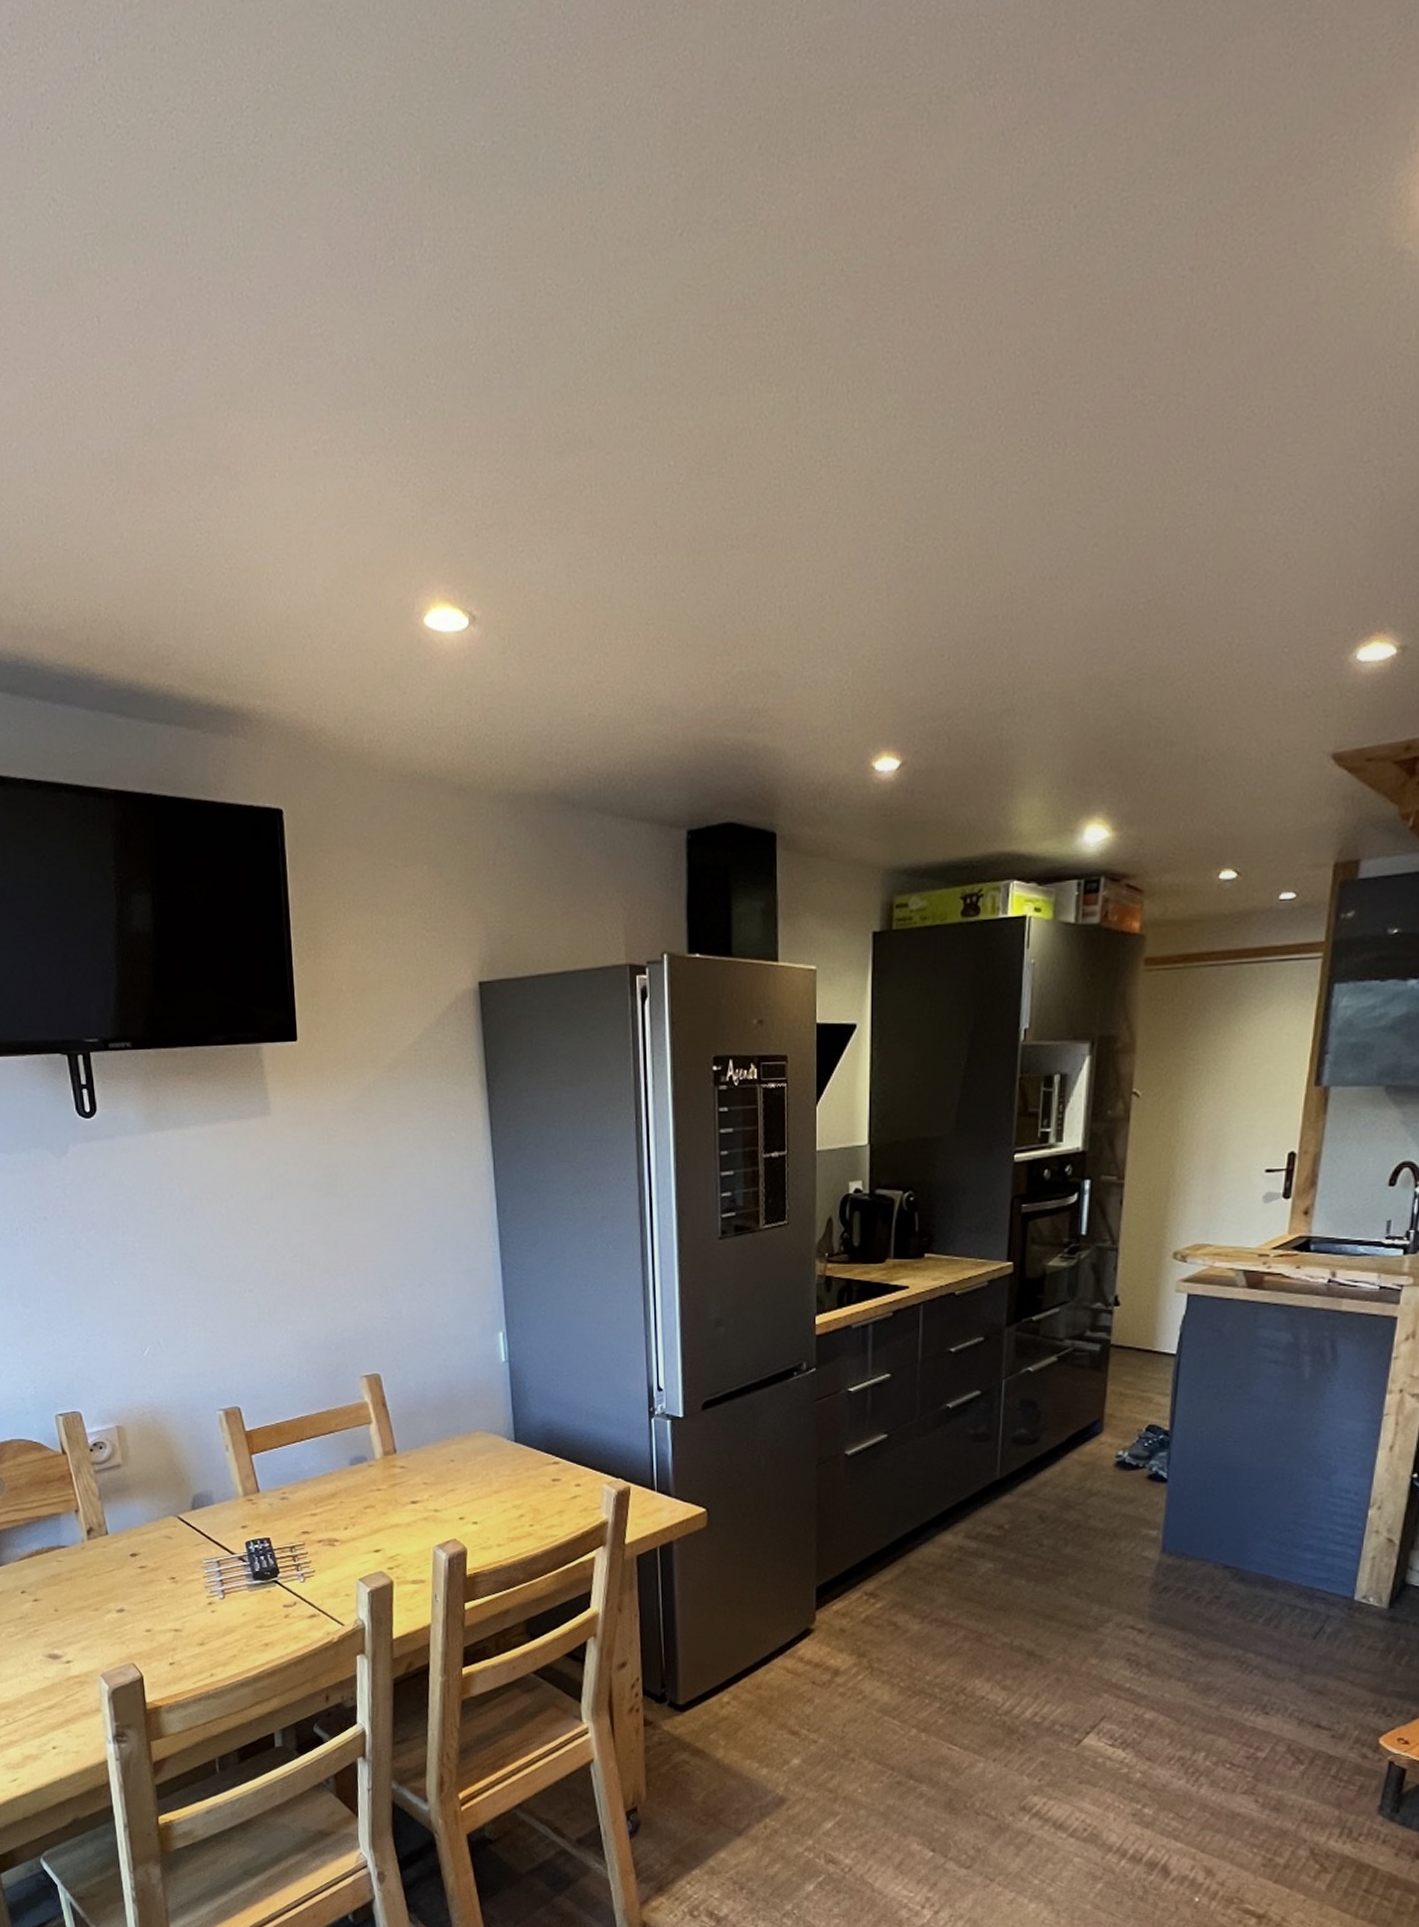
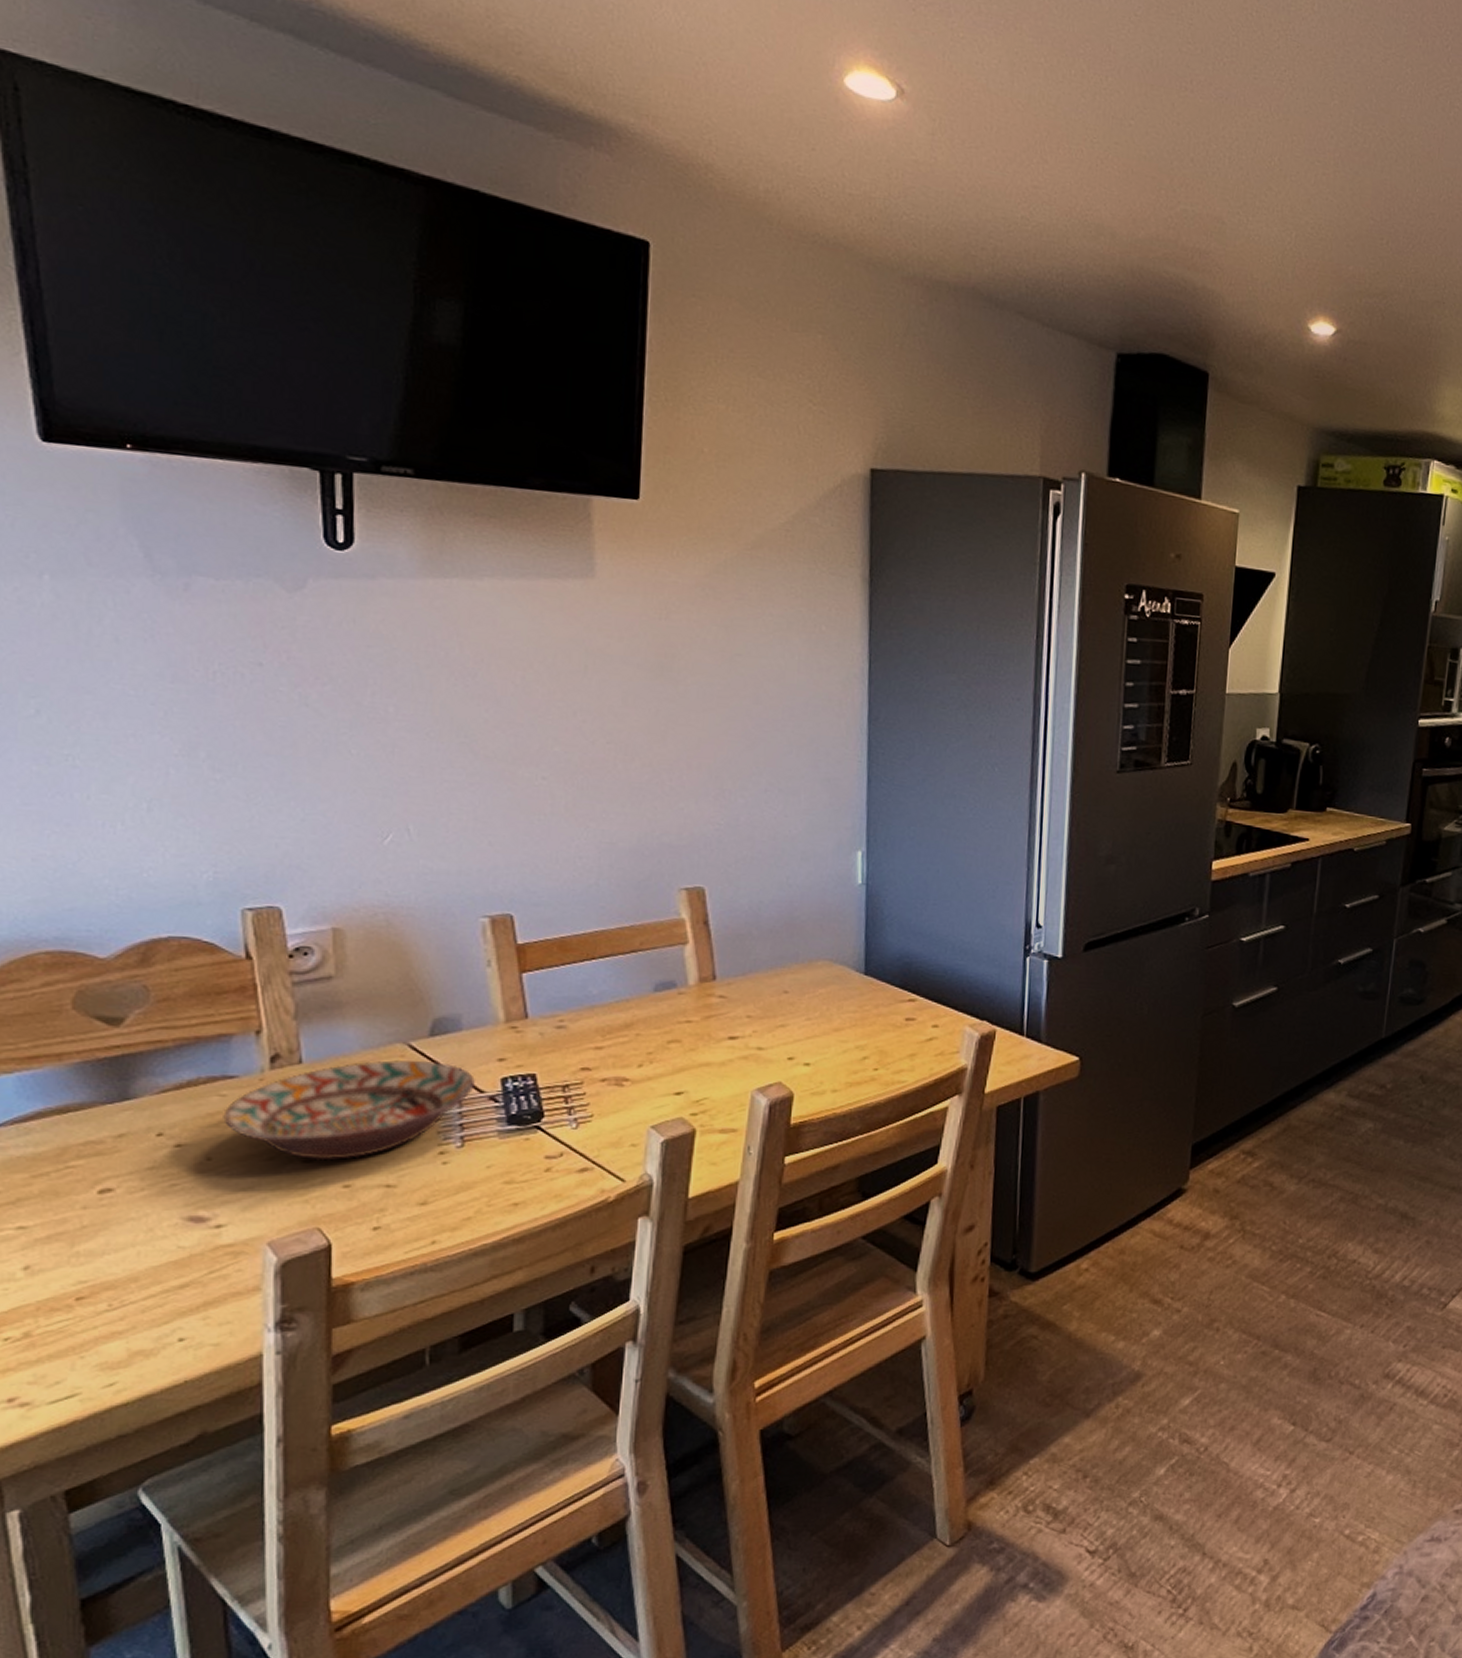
decorative bowl: none [61,1529,227,1611] -> present [223,1059,475,1161]

